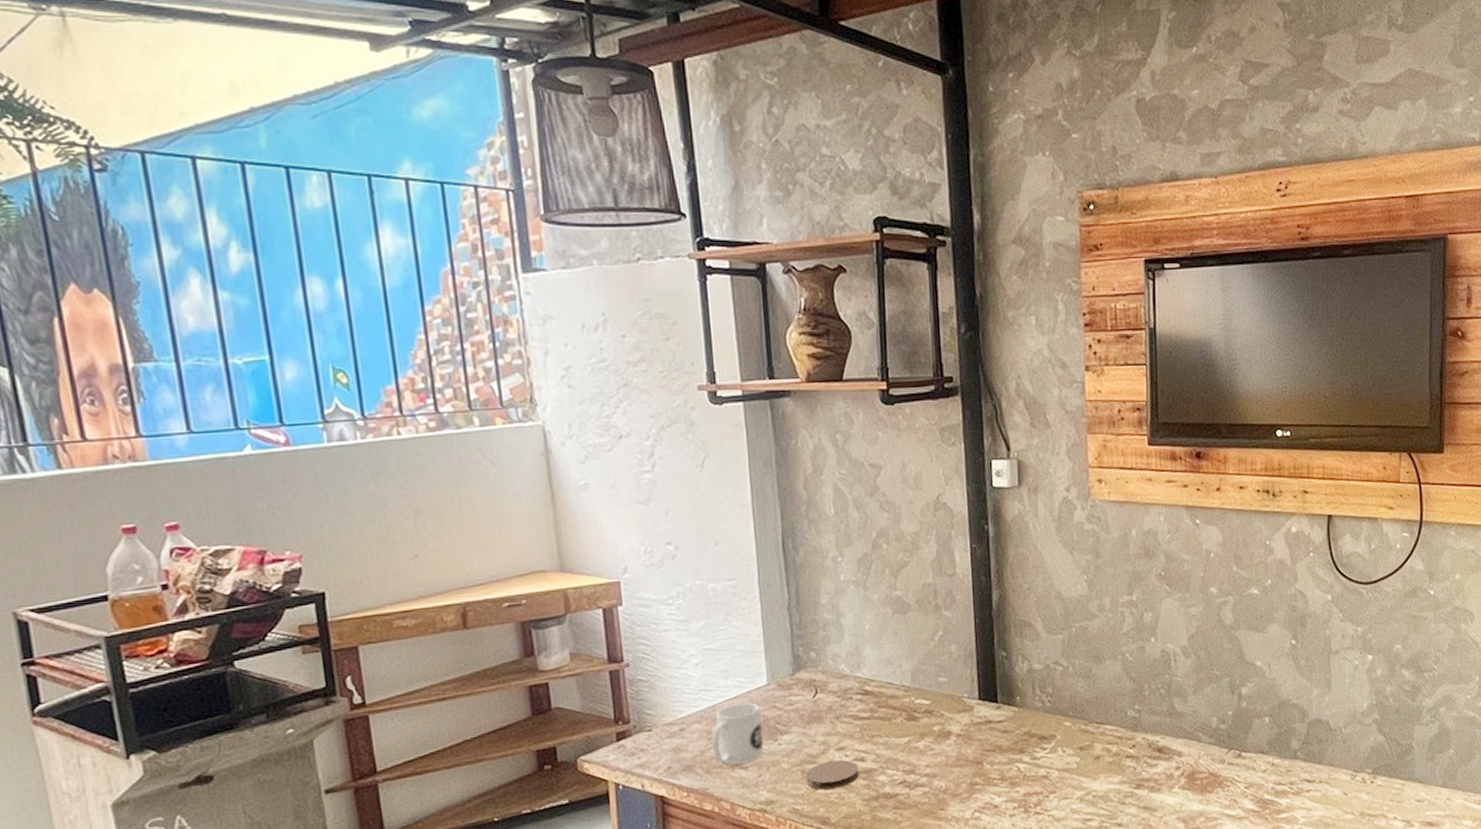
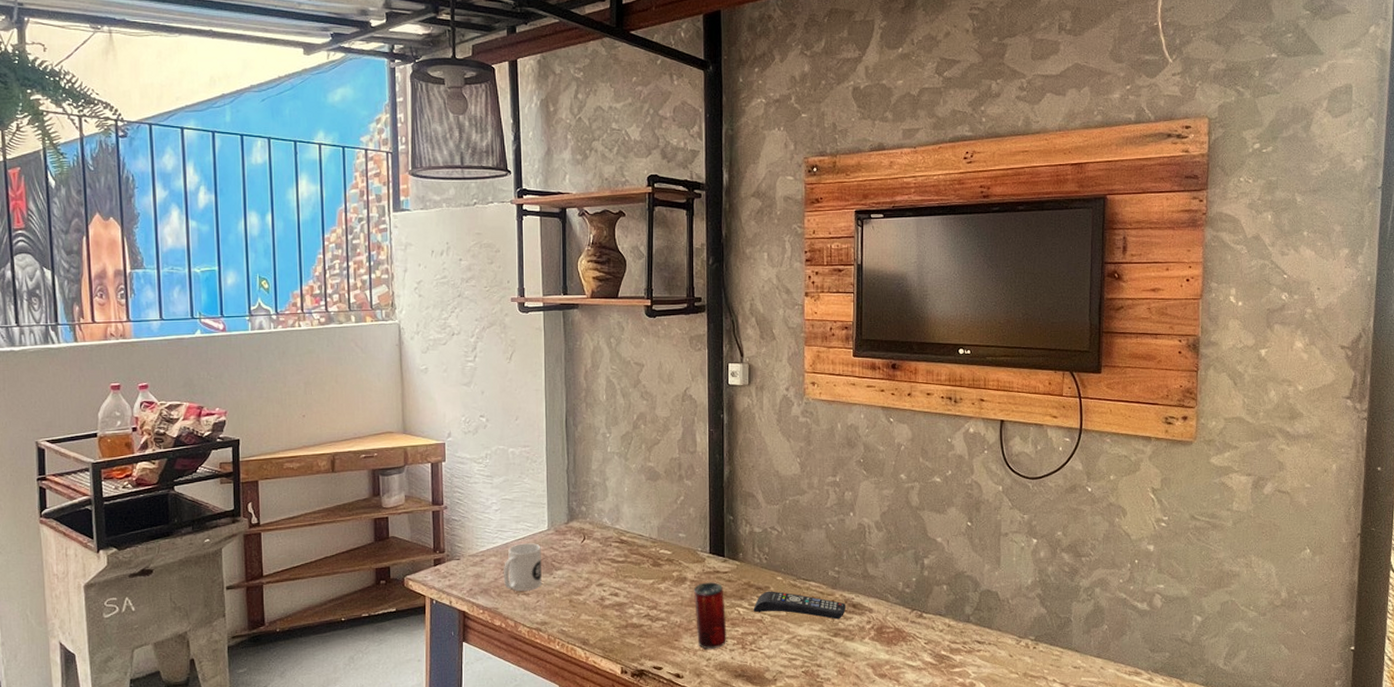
coaster: present [806,759,859,790] -> none [573,593,613,617]
beverage can: none [960,734,1006,817] -> present [693,582,727,649]
remote control: none [1036,739,1149,768] -> present [753,591,845,620]

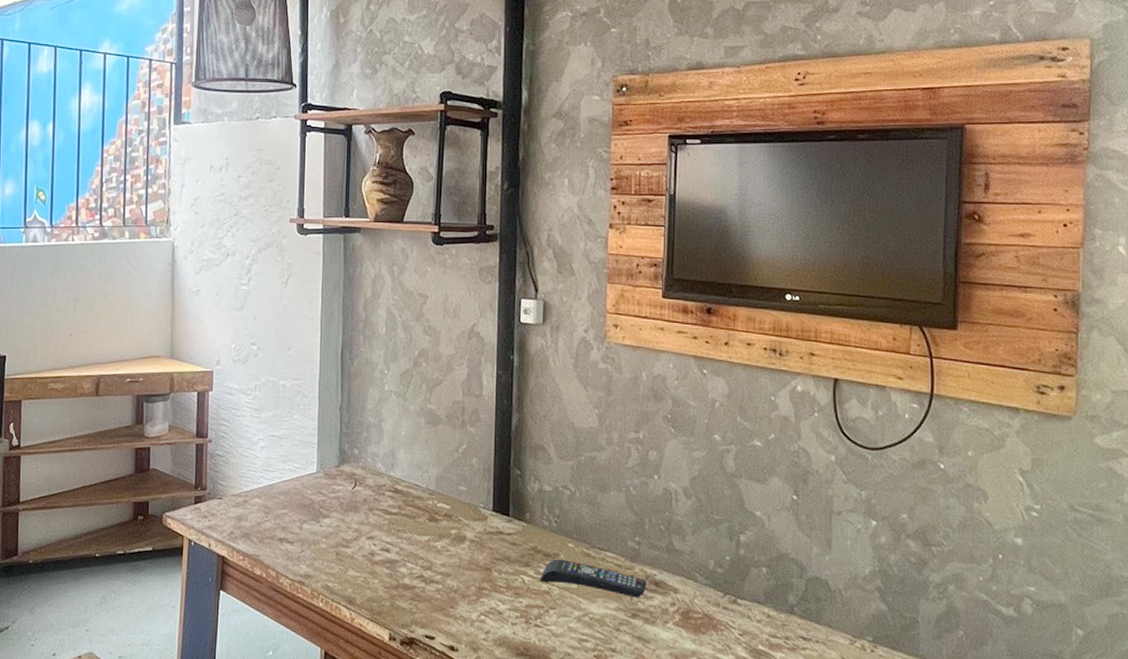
mug: present [503,543,542,591] -> none [266,485,308,539]
beverage can: present [693,582,727,649] -> none [473,543,509,621]

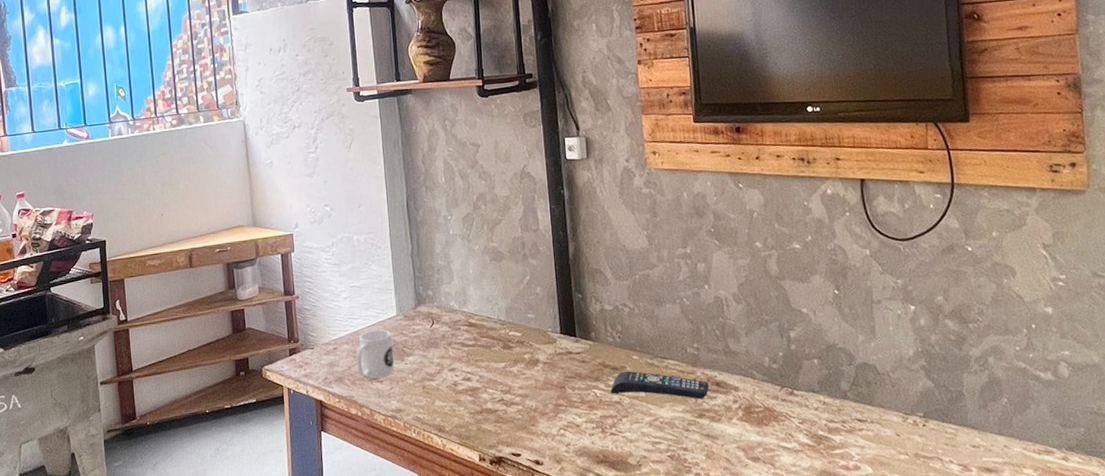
mug: none [266,485,308,539] -> present [356,329,394,378]

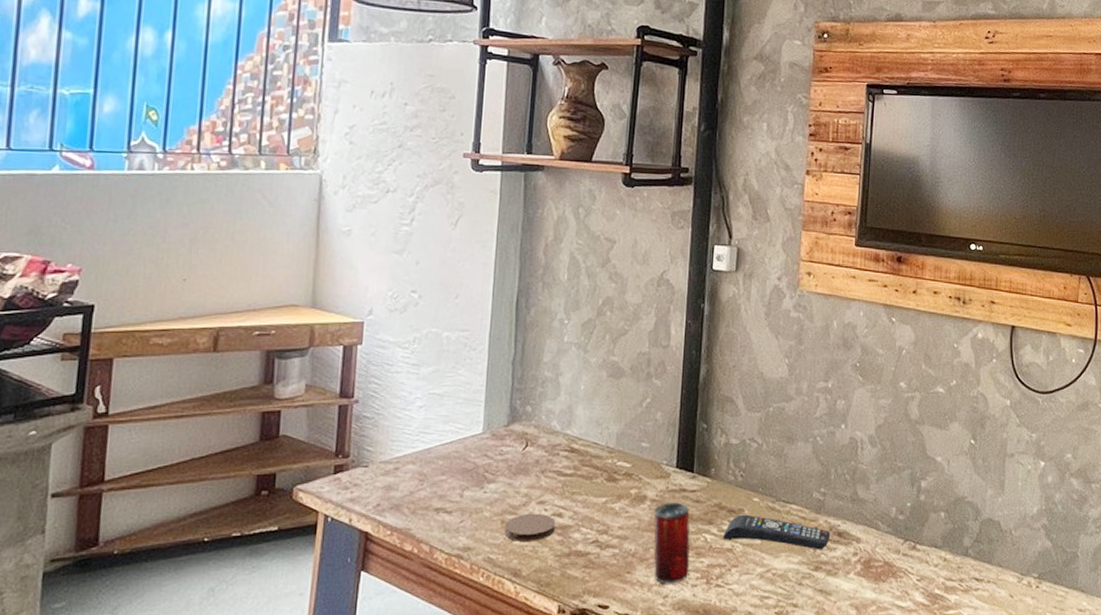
mug: present [356,329,394,378] -> none [420,449,472,508]
coaster: none [426,378,467,403] -> present [504,513,556,541]
beverage can: none [546,363,586,434] -> present [653,502,690,584]

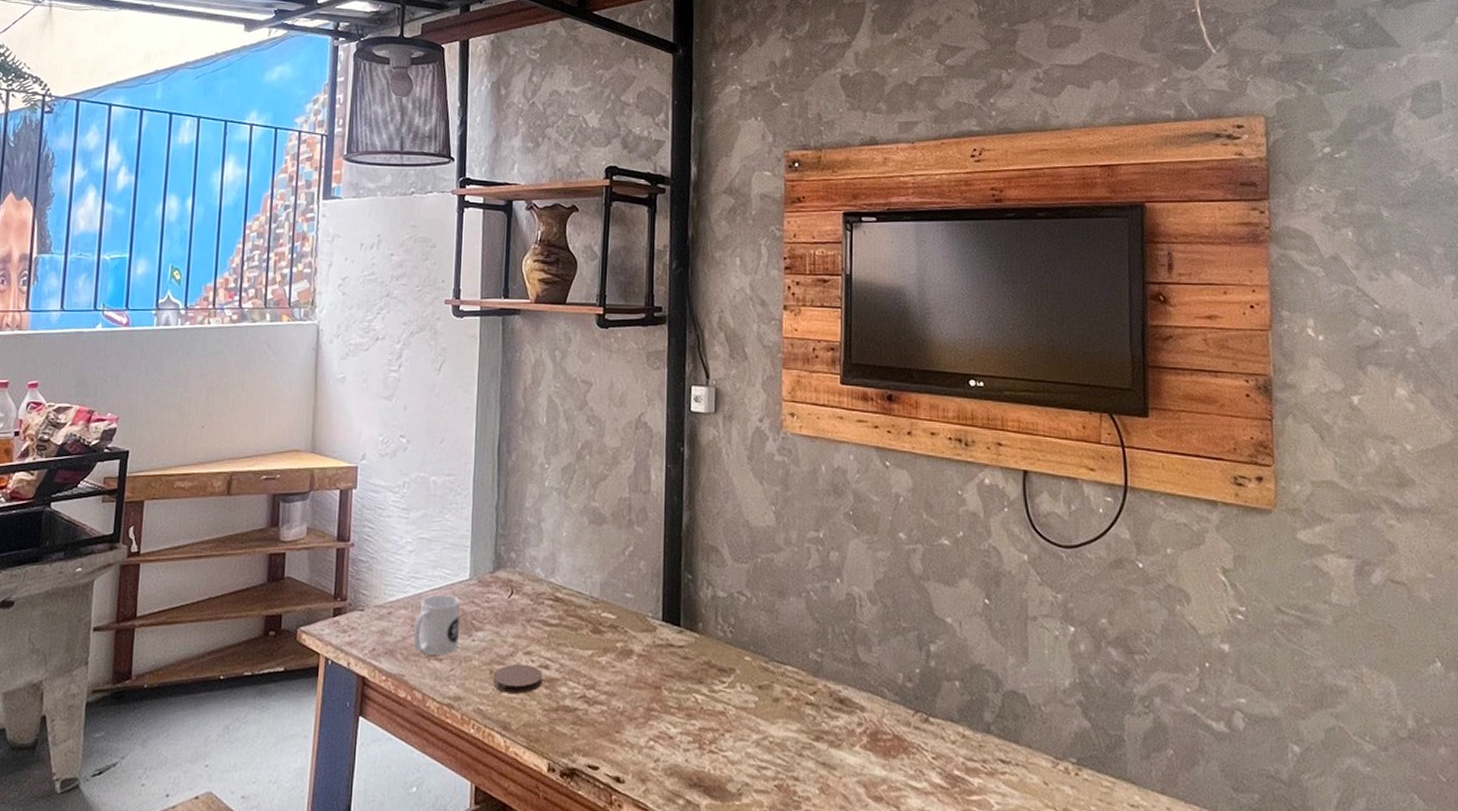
mug: none [420,449,472,508] -> present [412,594,460,655]
beverage can: present [653,502,690,584] -> none [640,658,681,747]
remote control: present [723,514,830,550] -> none [714,674,830,718]

